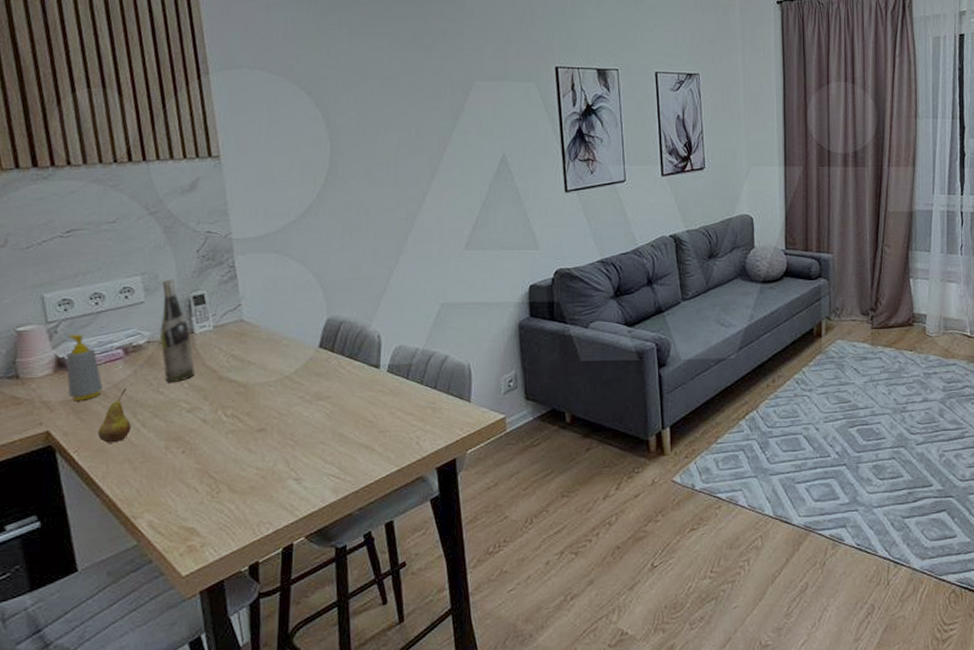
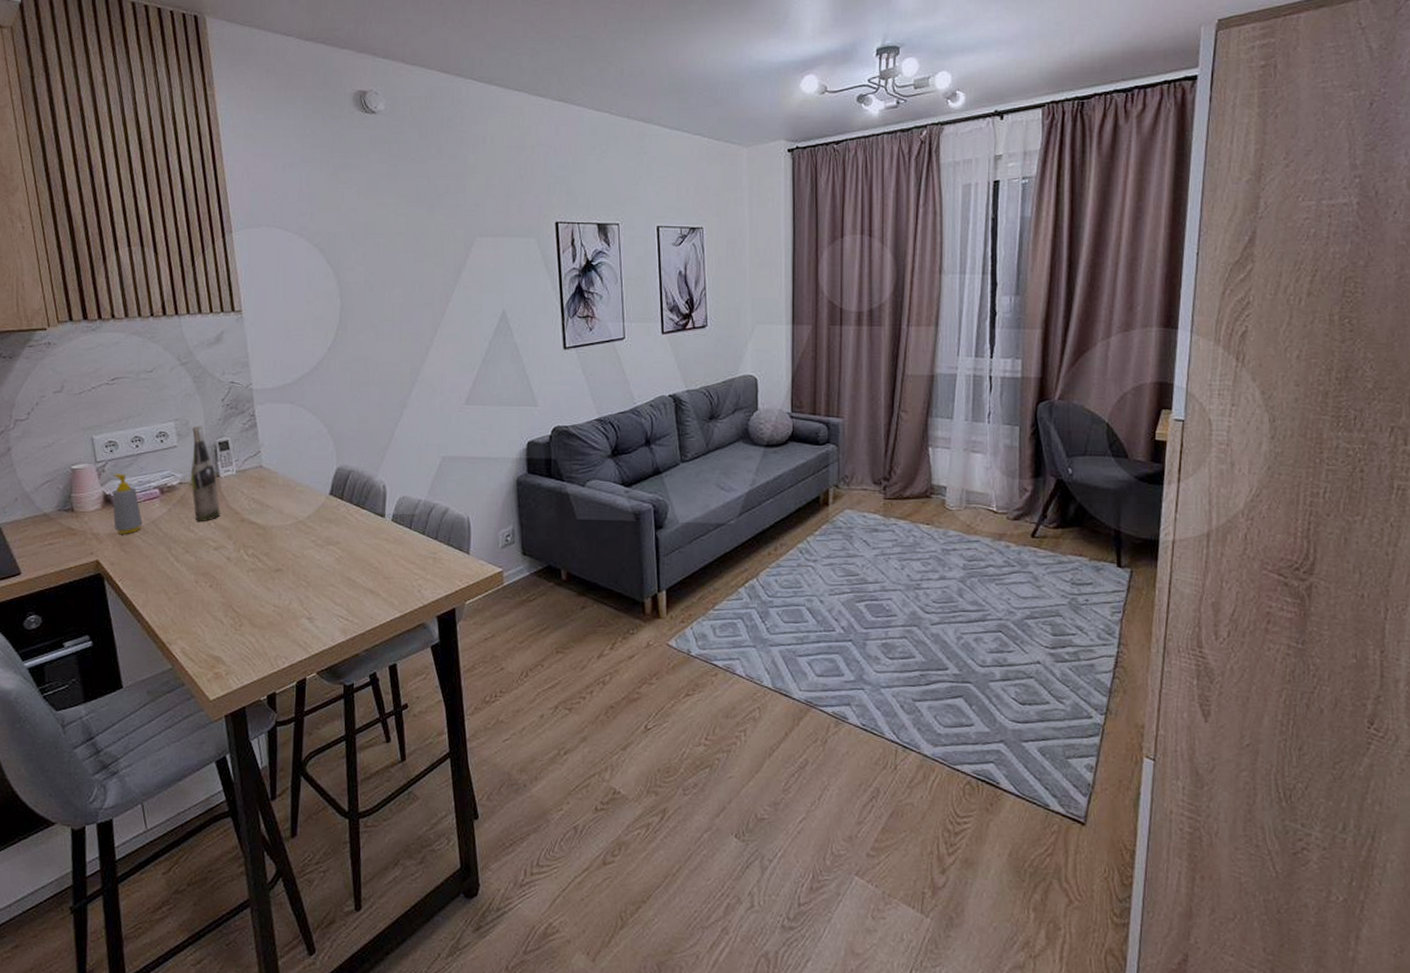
fruit: present [98,388,131,443] -> none [139,525,166,574]

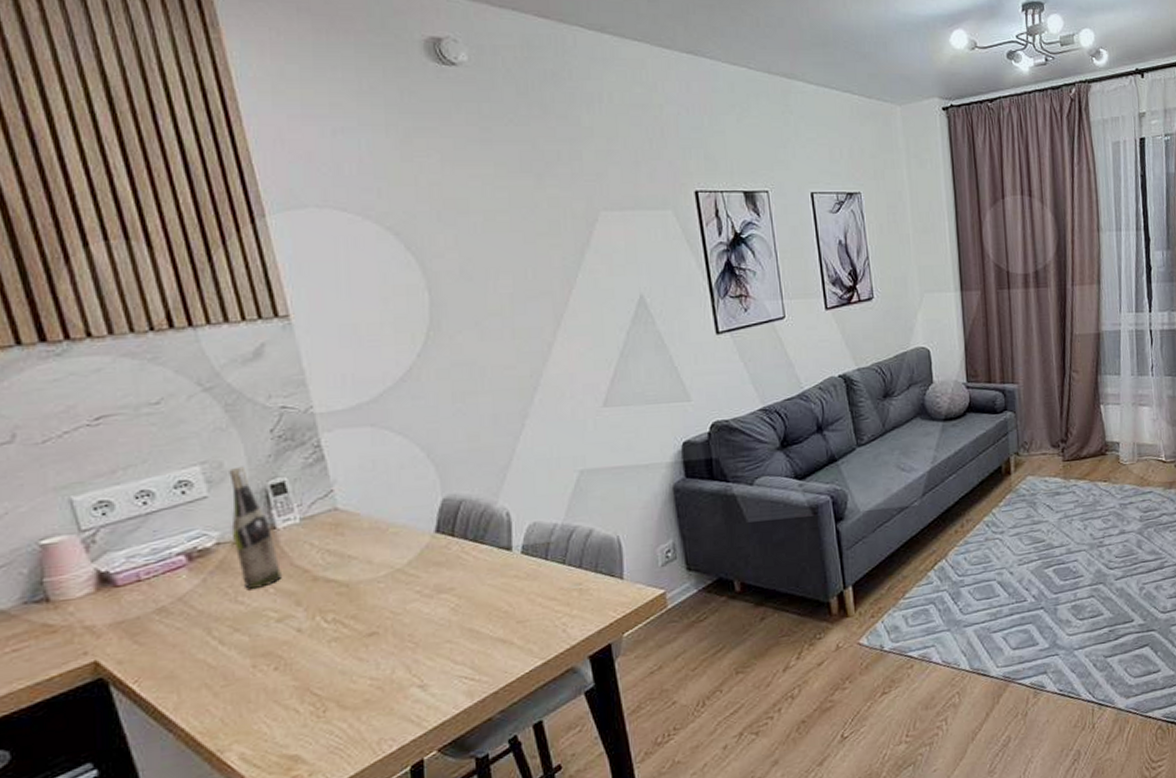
soap bottle: present [112,473,143,534] -> none [108,541,163,622]

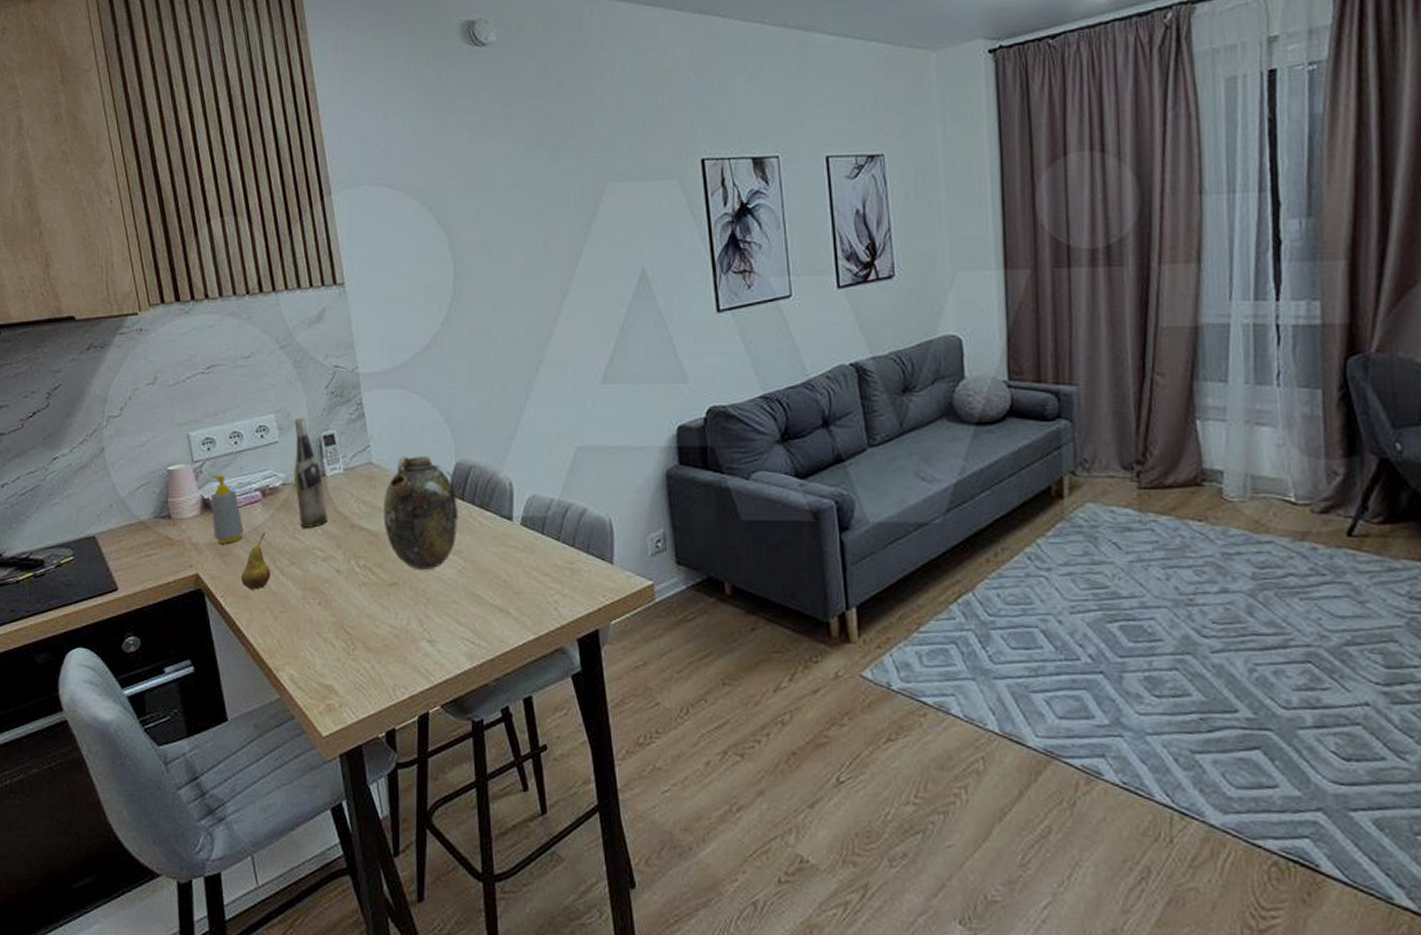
soap bottle: none [108,541,163,622] -> present [210,474,244,544]
fruit: none [163,601,205,668] -> present [241,533,271,590]
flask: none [354,495,449,615] -> present [383,455,459,571]

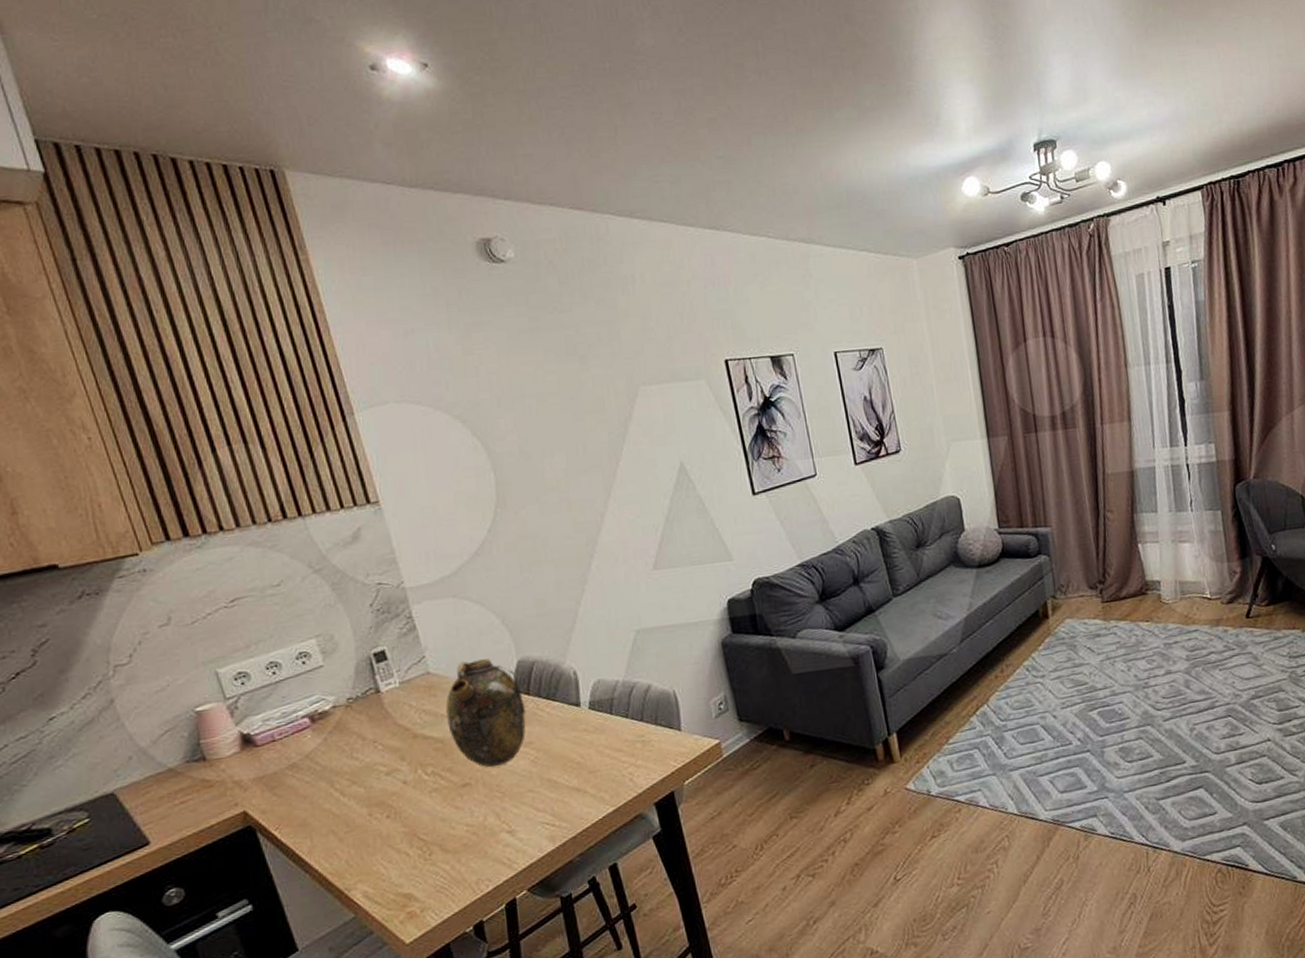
soap bottle: present [210,474,244,544] -> none [248,706,294,777]
fruit: present [241,533,271,590] -> none [296,758,330,817]
wine bottle: present [293,417,328,528] -> none [339,637,387,746]

